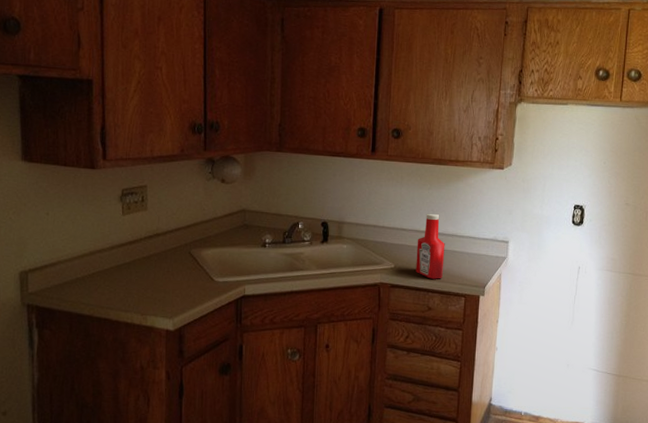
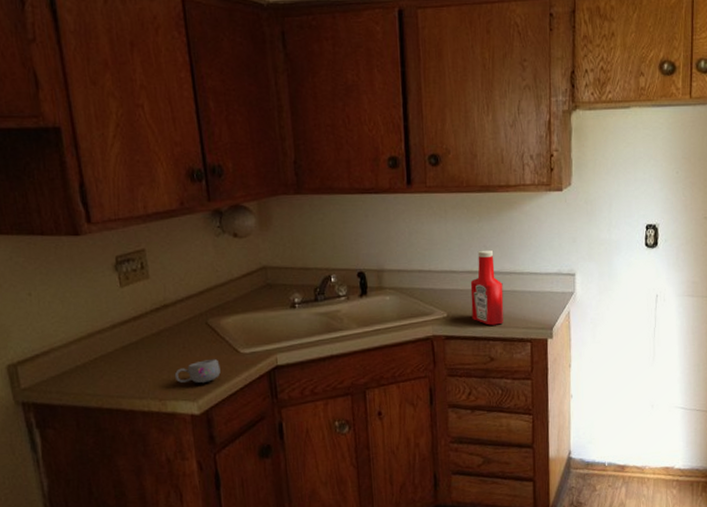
mug: none [157,284,196,303] -> present [174,359,221,383]

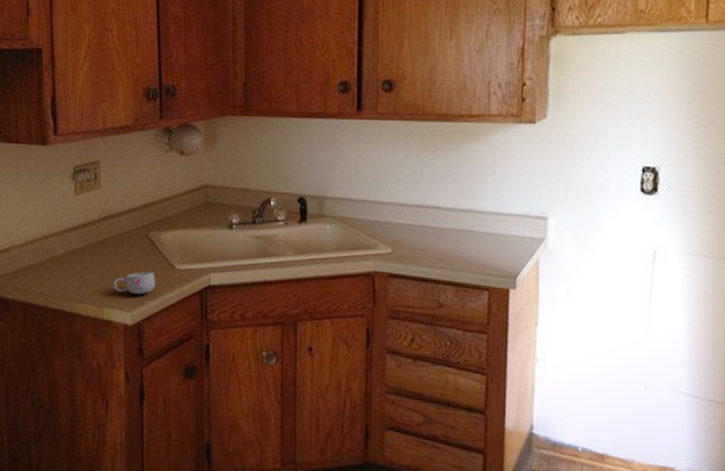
ketchup bottle: present [470,249,504,326] -> none [420,183,458,267]

